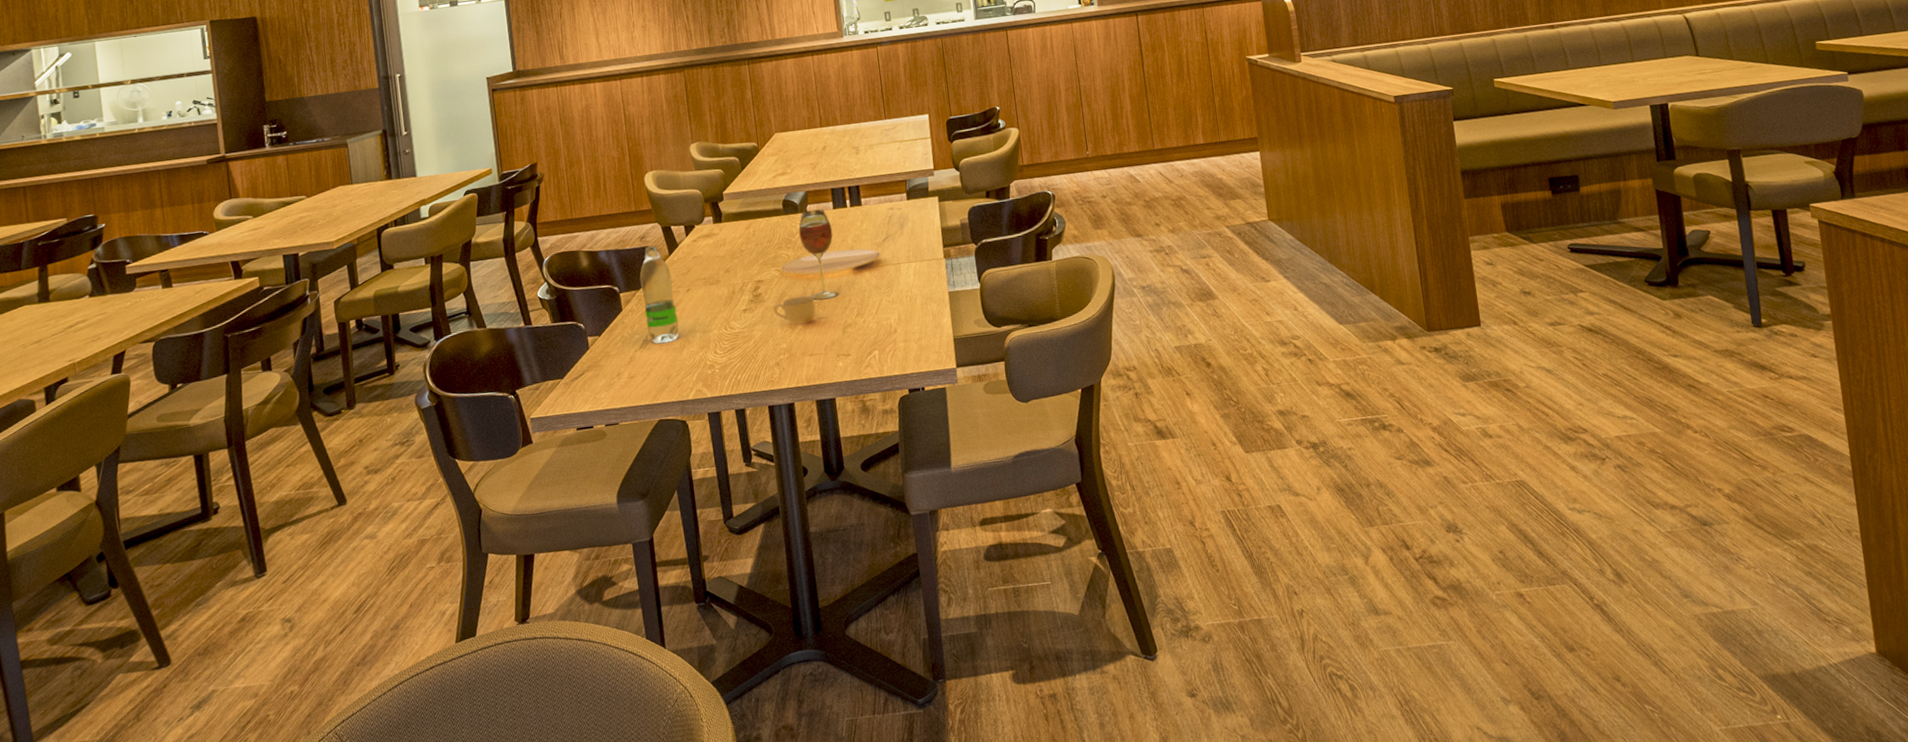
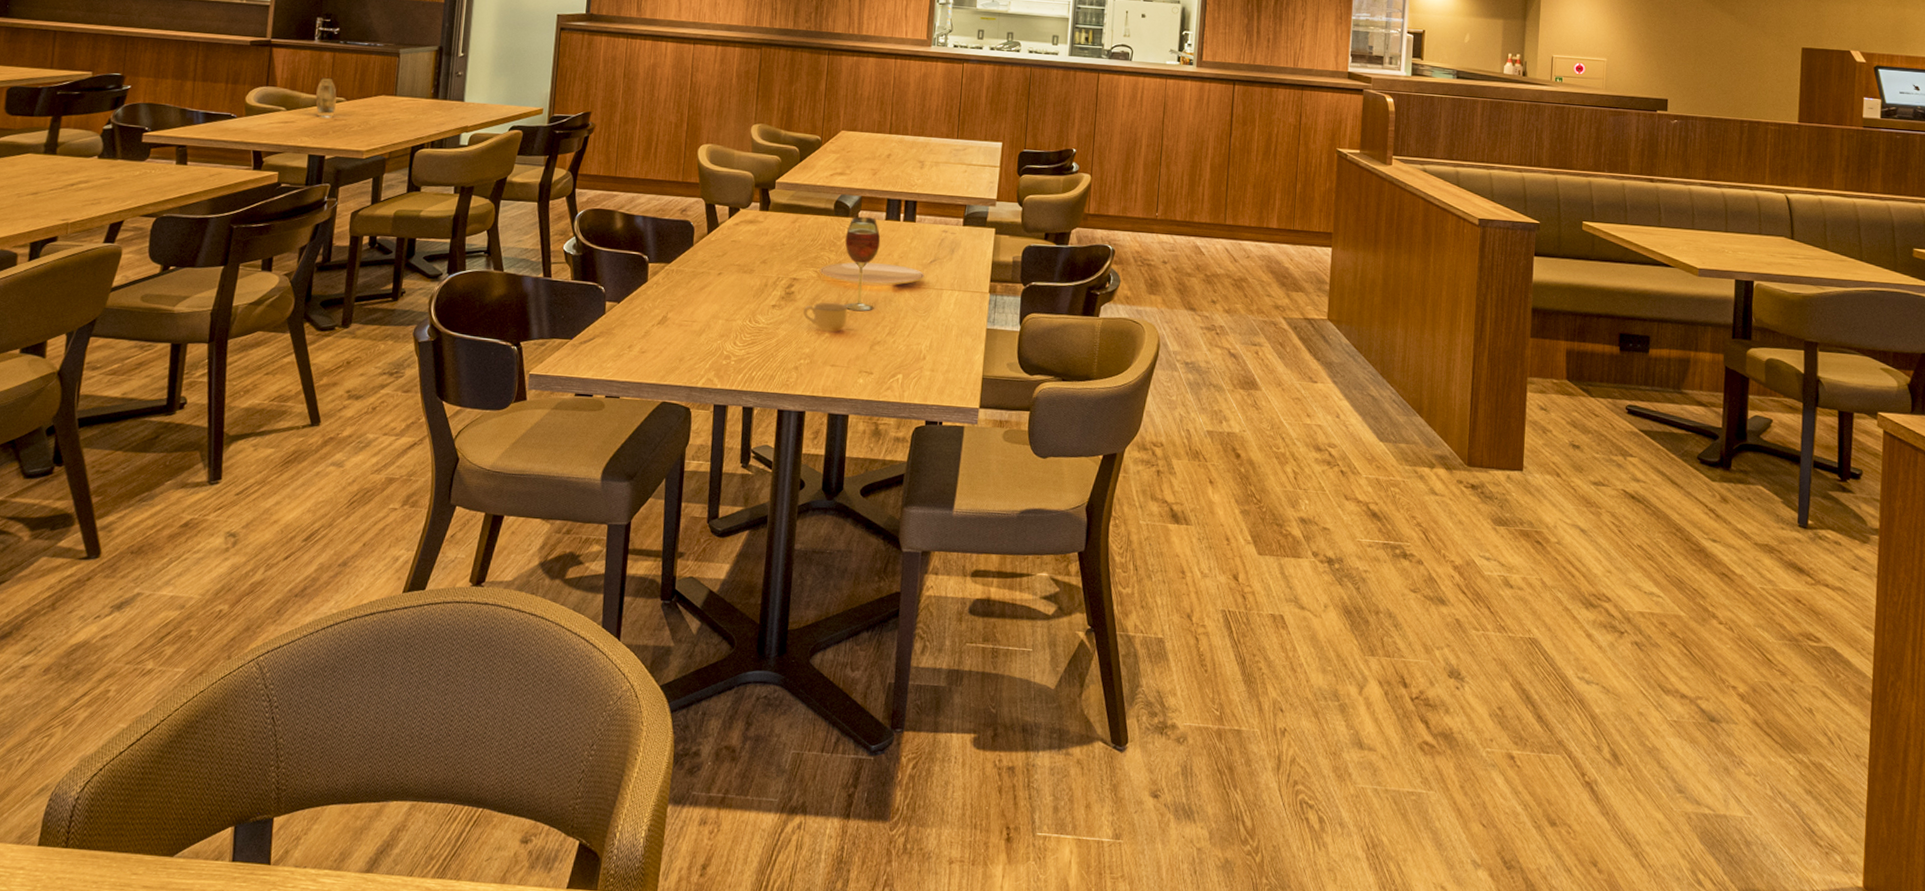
vase: none [277,179,299,220] -> present [315,77,337,120]
bottle: present [639,245,679,344] -> none [669,220,706,324]

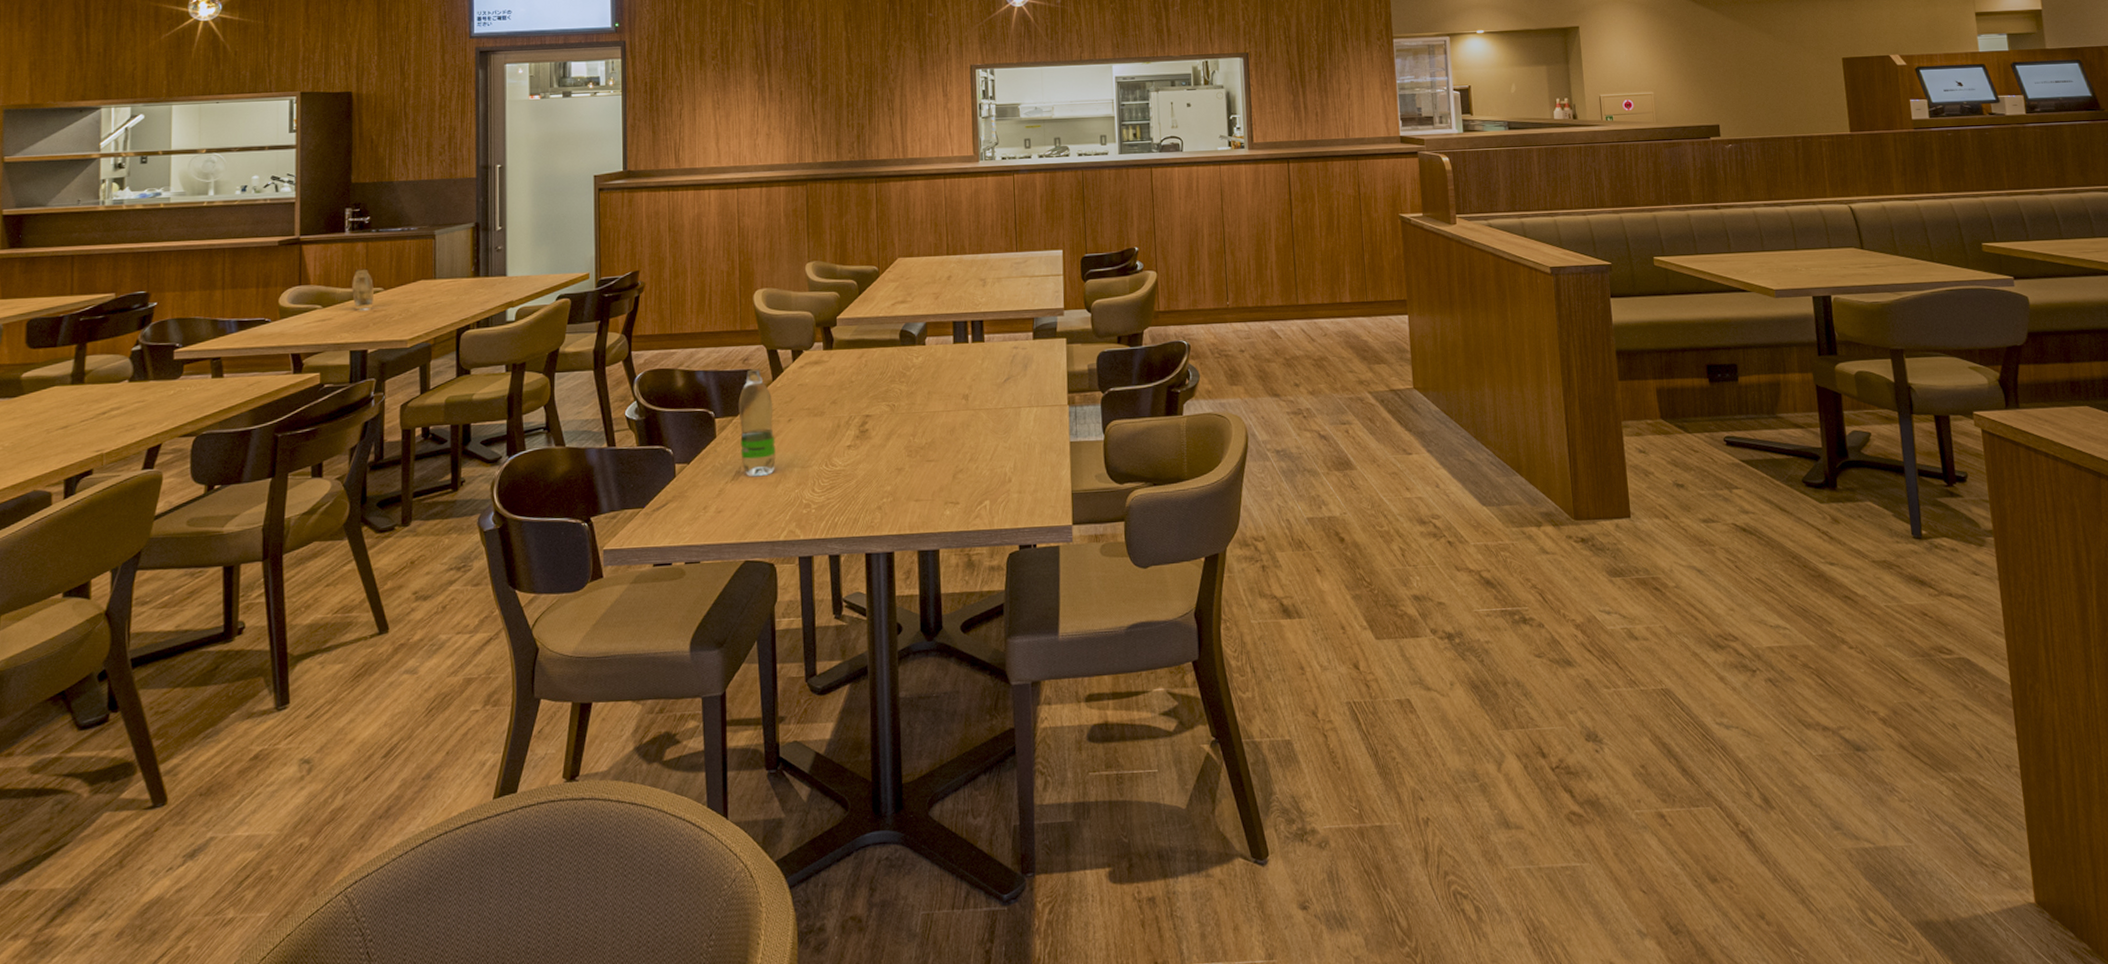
bottle: none [669,220,706,324] -> present [738,369,776,477]
cup: present [802,302,848,333] -> none [879,435,926,467]
plate: present [819,262,925,287] -> none [892,388,1000,414]
wineglass: present [844,216,881,311] -> none [915,342,951,440]

